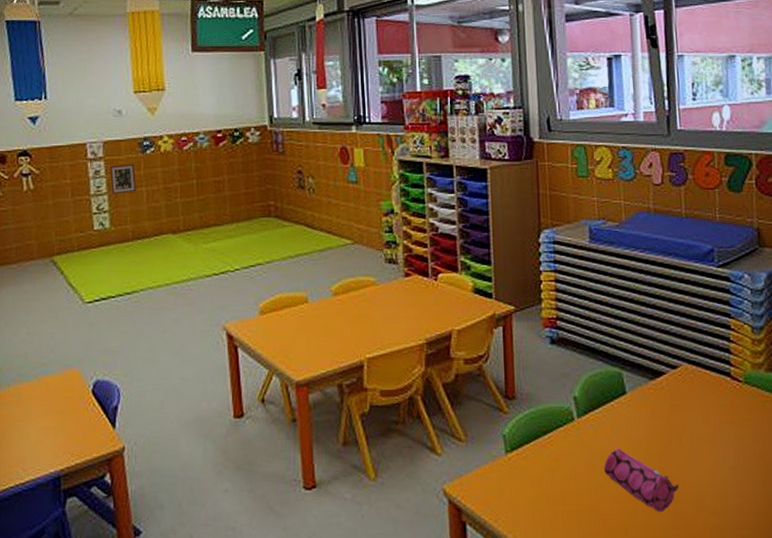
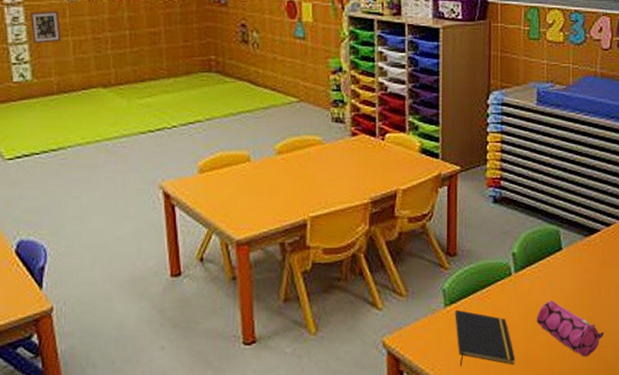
notepad: none [516,456,584,519] -> present [455,309,516,366]

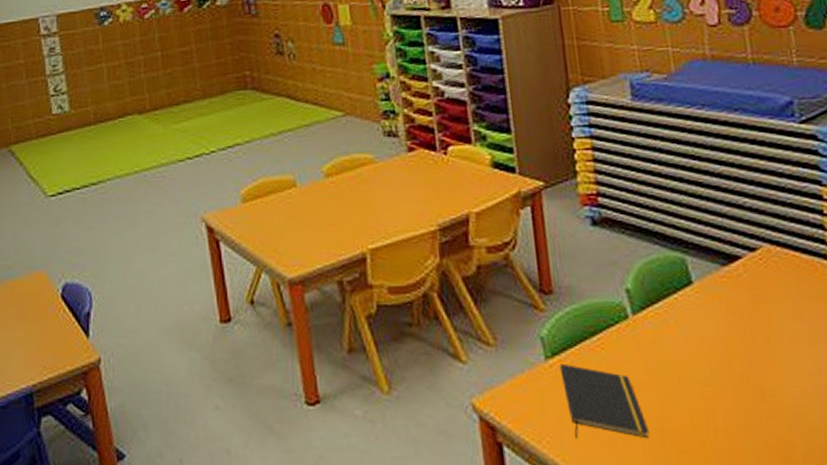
picture frame: present [29,10,61,45] -> none [65,37,96,74]
pencil case: present [537,301,605,357] -> none [670,352,771,430]

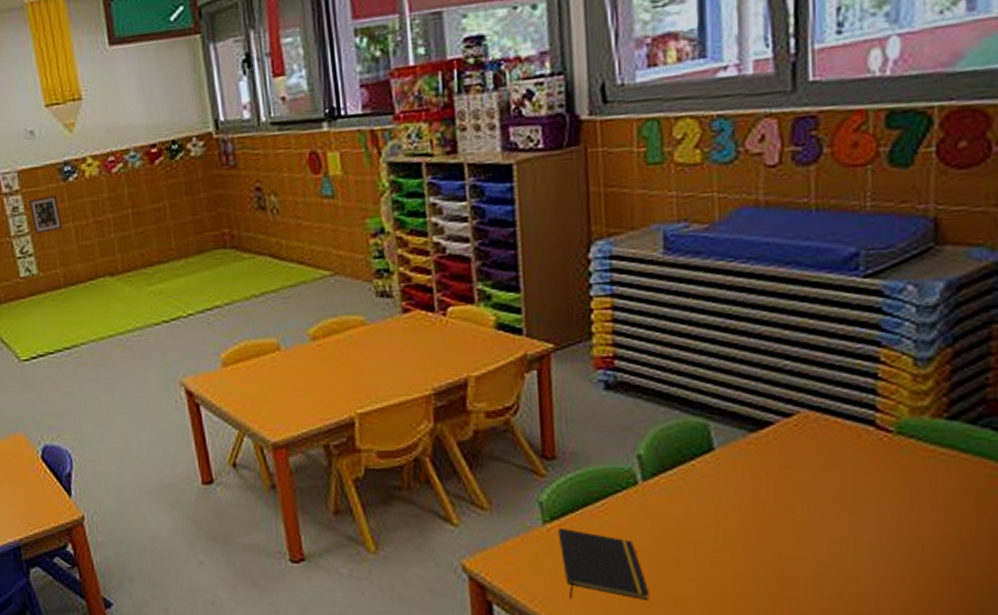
picture frame: none [65,37,96,74] -> present [28,195,63,235]

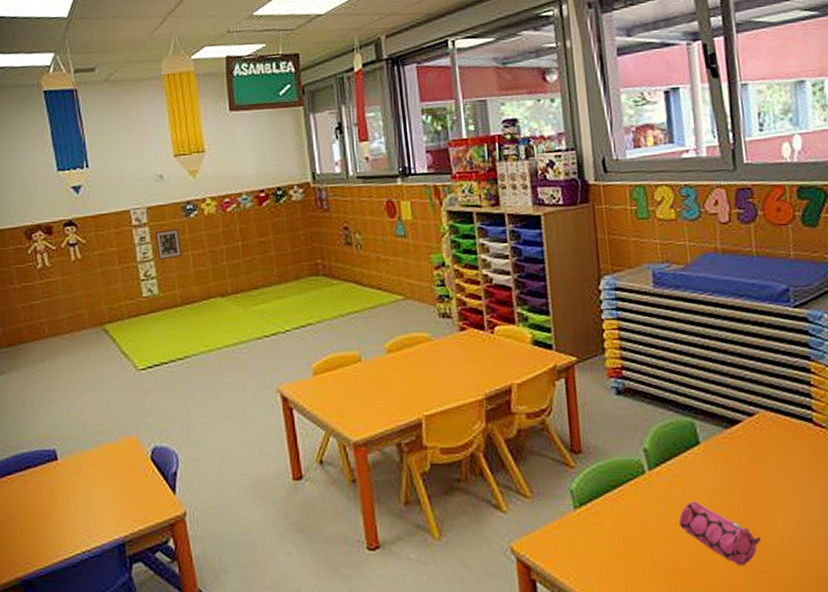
notepad: present [558,527,650,601] -> none [586,512,660,575]
pencil case: none [679,518,788,595] -> present [679,501,762,566]

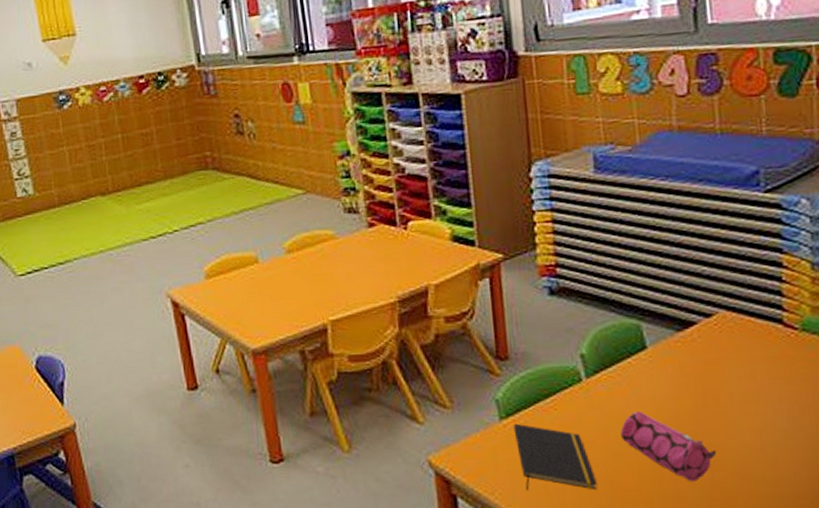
picture frame: present [154,228,182,261] -> none [25,121,57,158]
notepad: none [586,512,660,575] -> present [513,423,598,490]

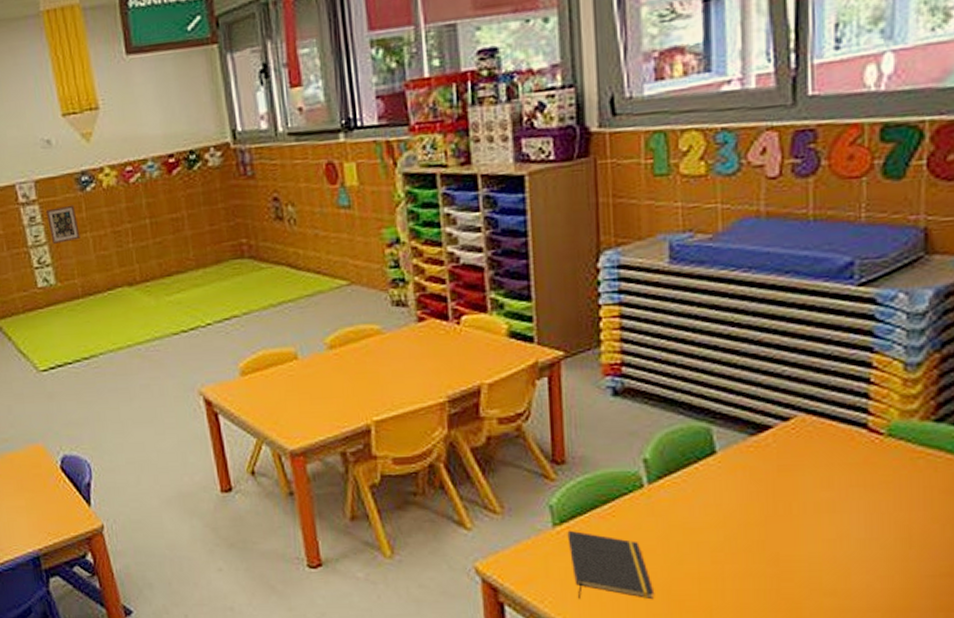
picture frame: none [25,121,57,158] -> present [45,204,80,245]
pencil case: present [621,411,717,481] -> none [683,519,785,592]

